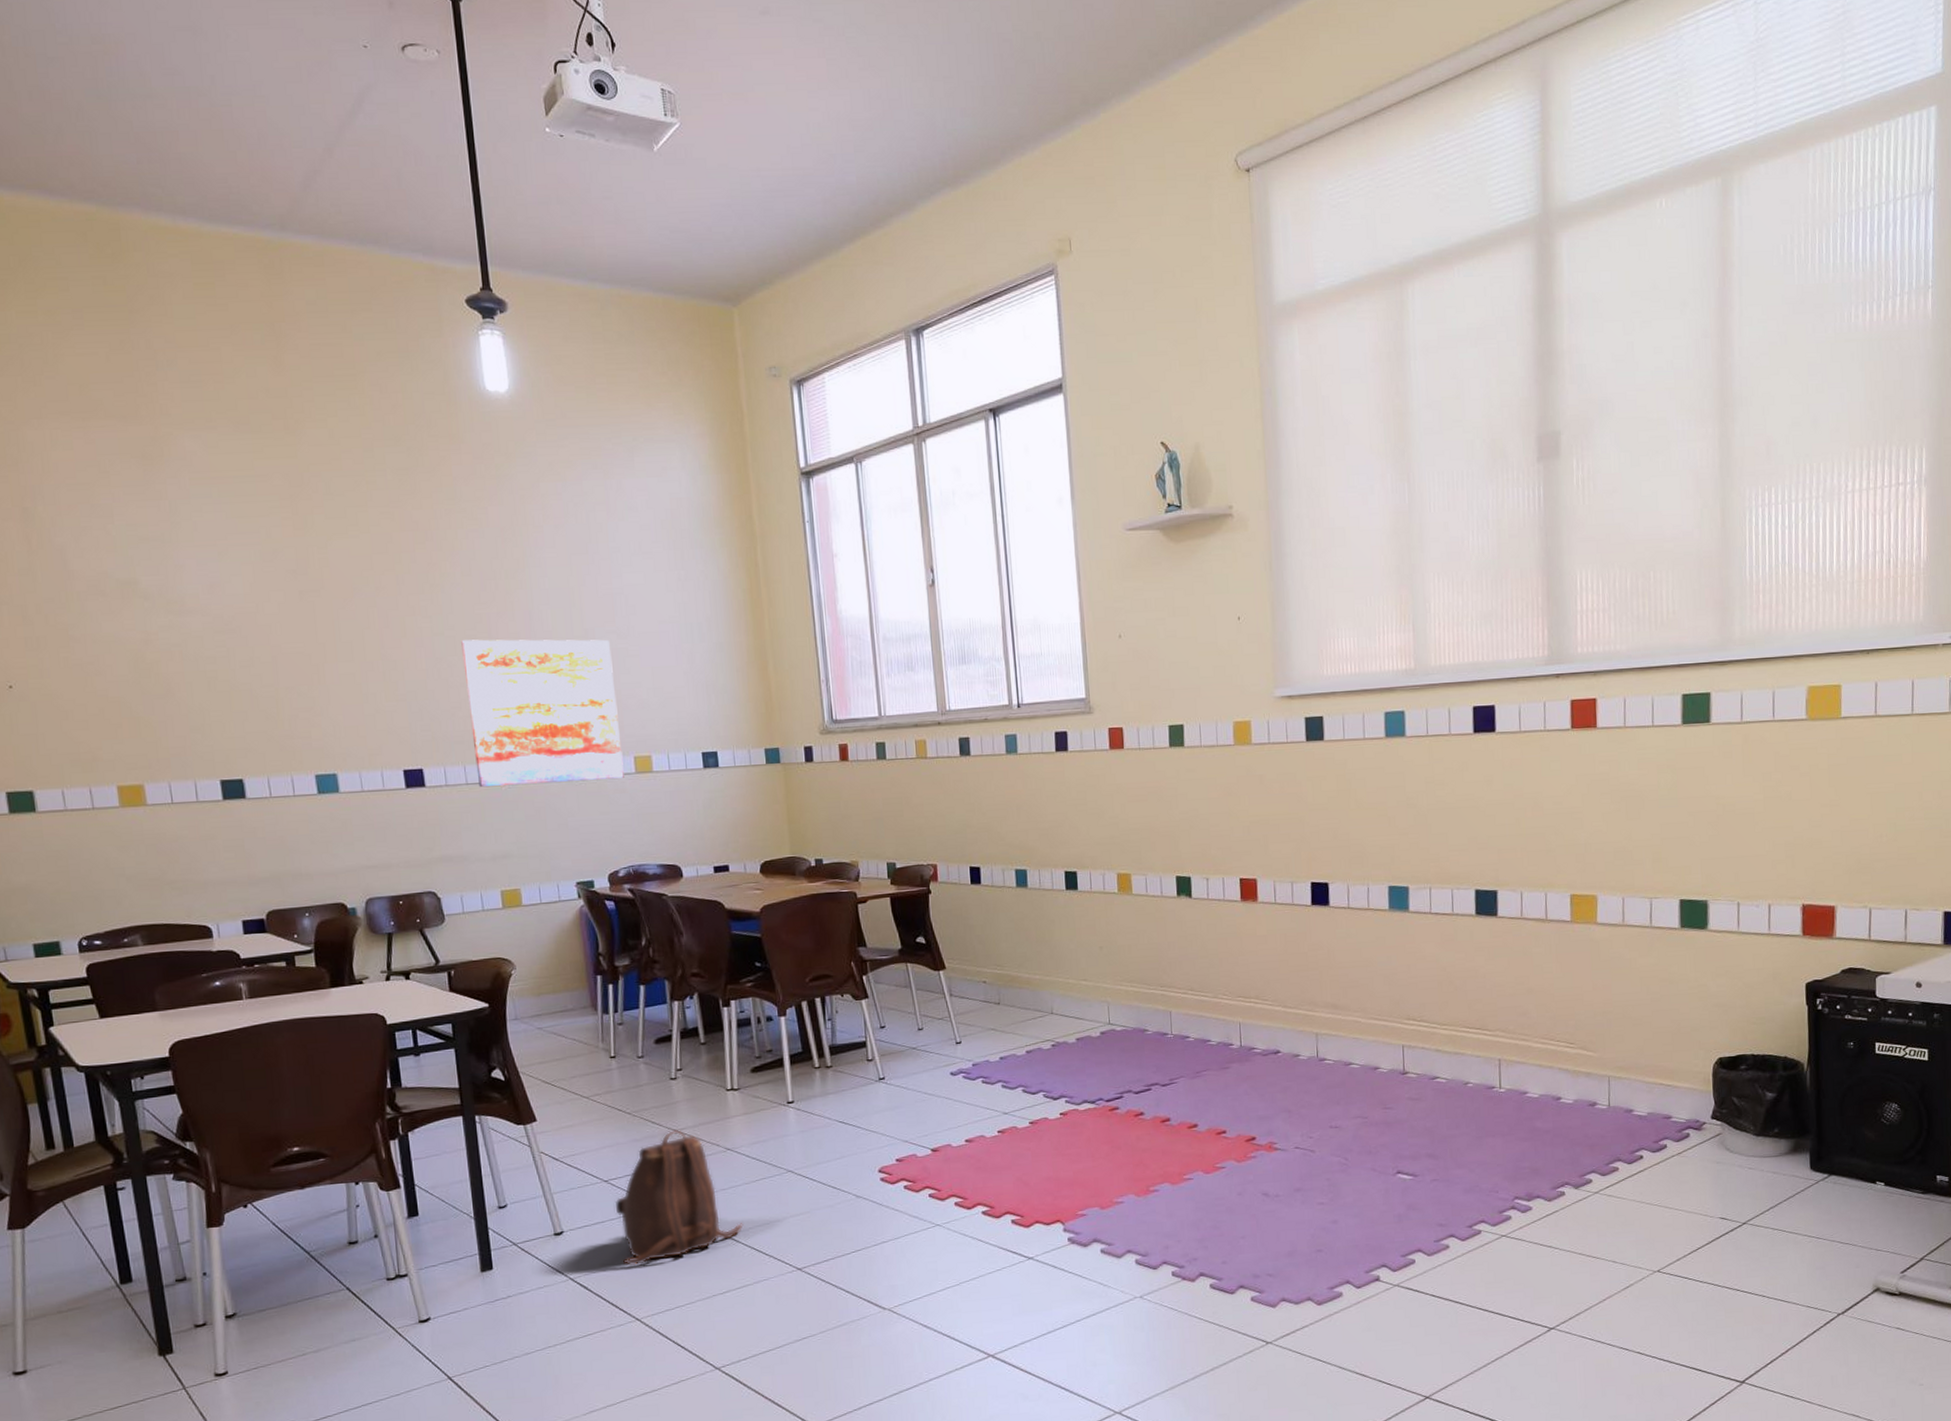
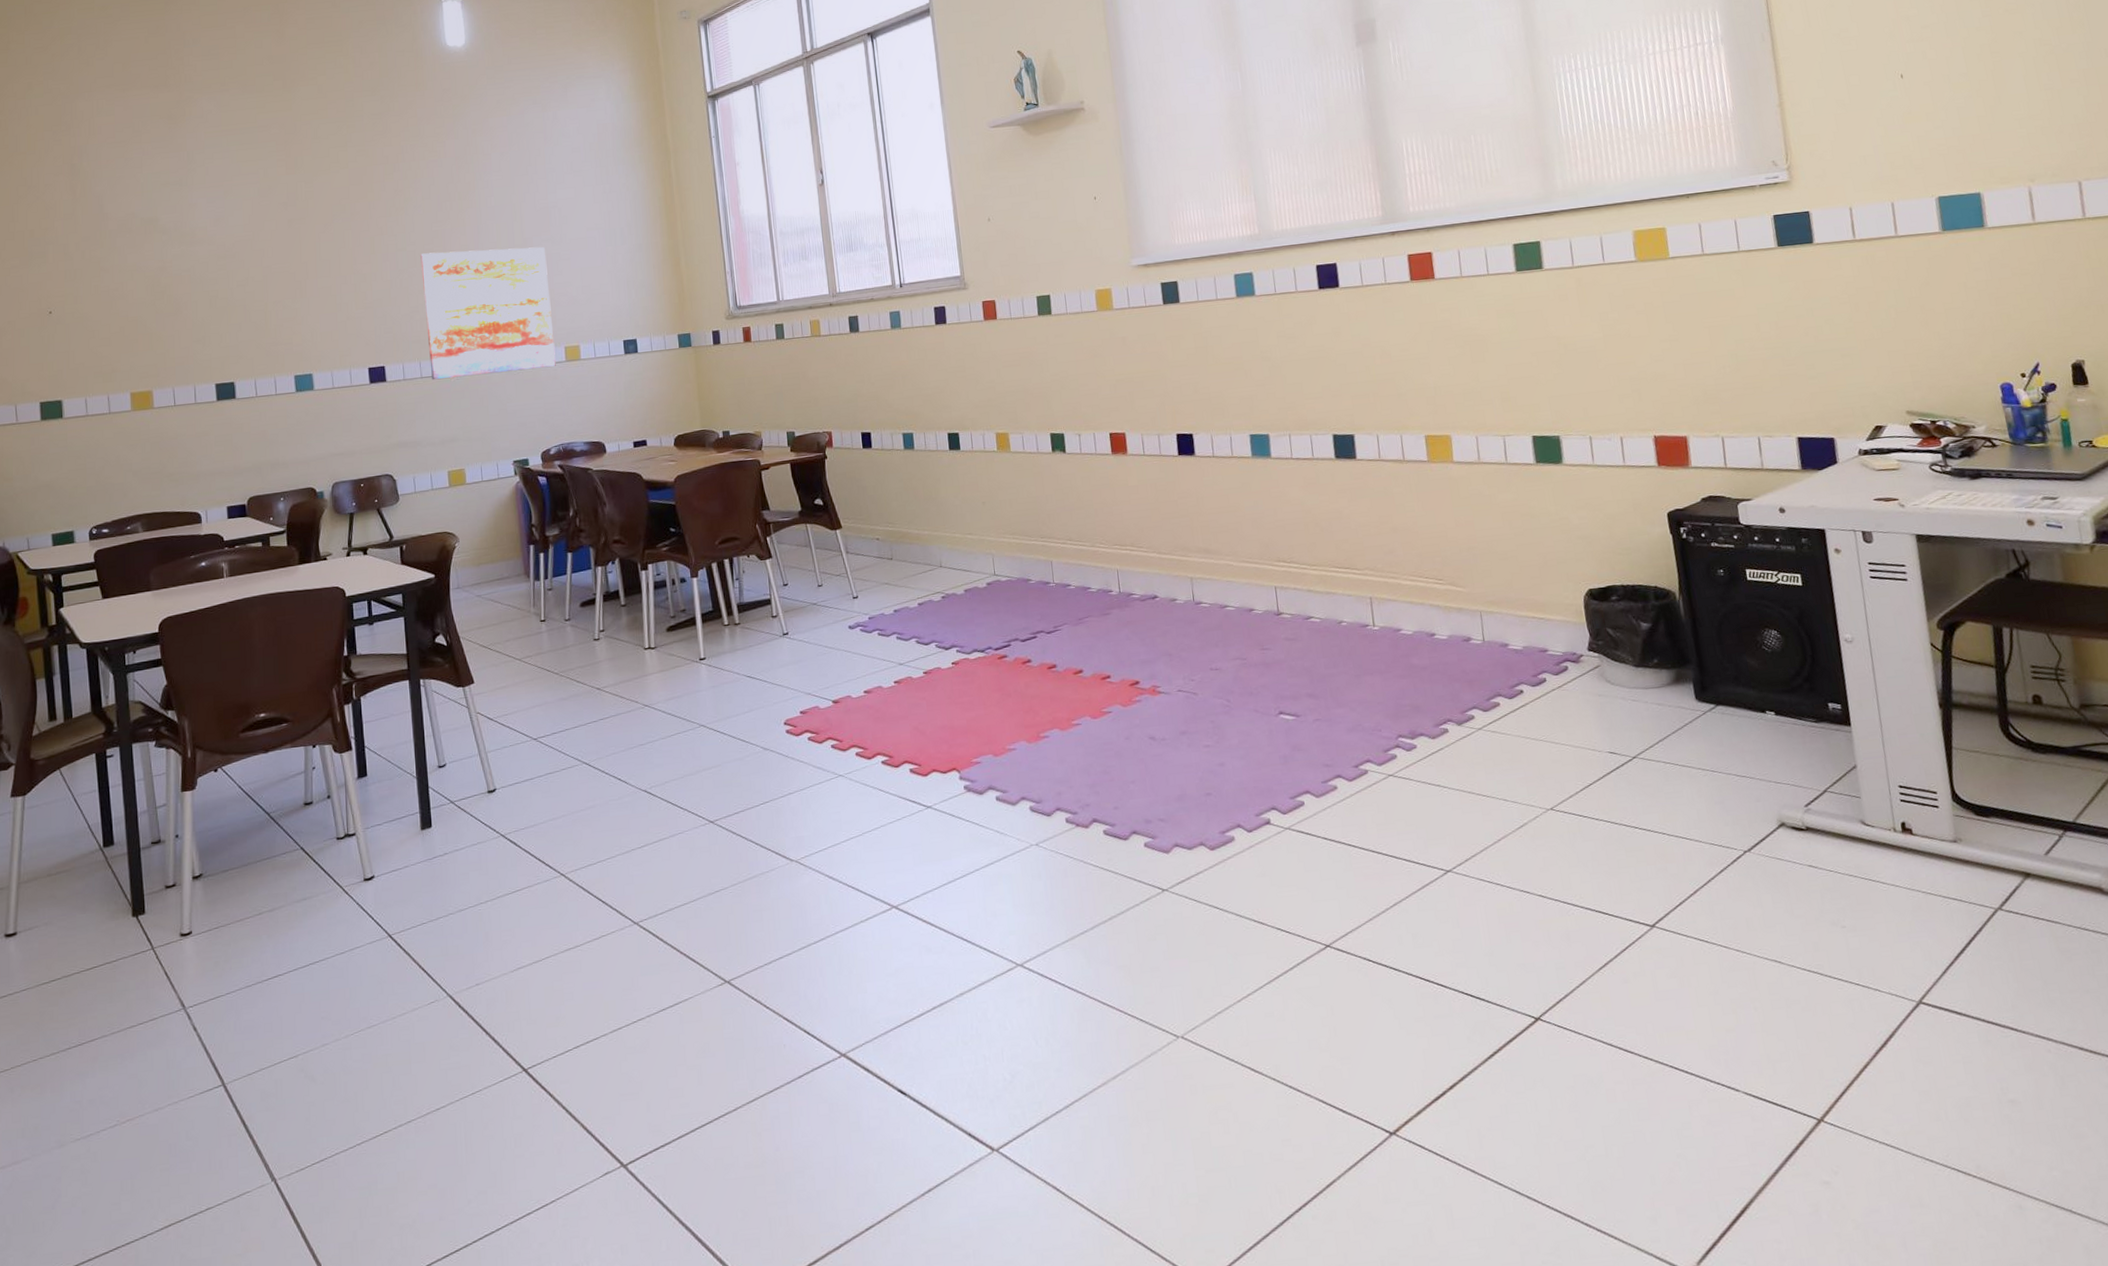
backpack: present [614,1130,744,1266] -> none [542,688,660,821]

